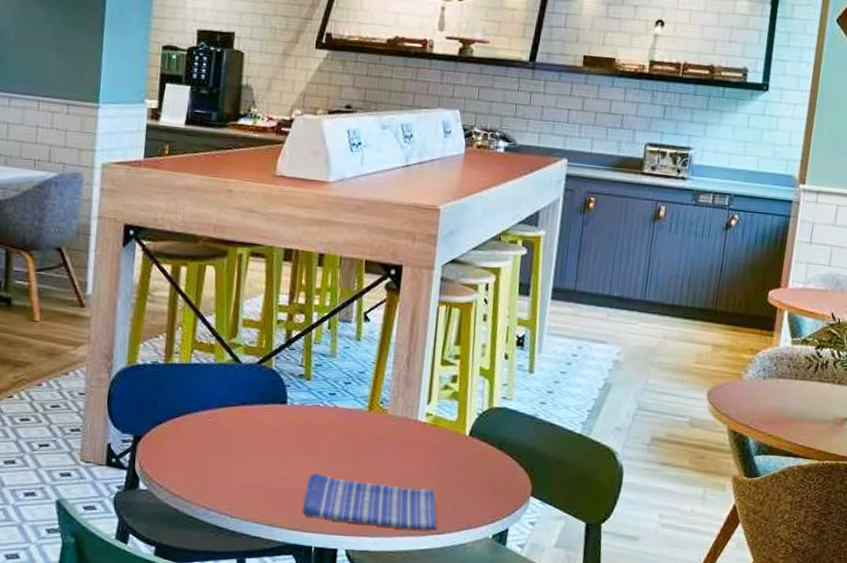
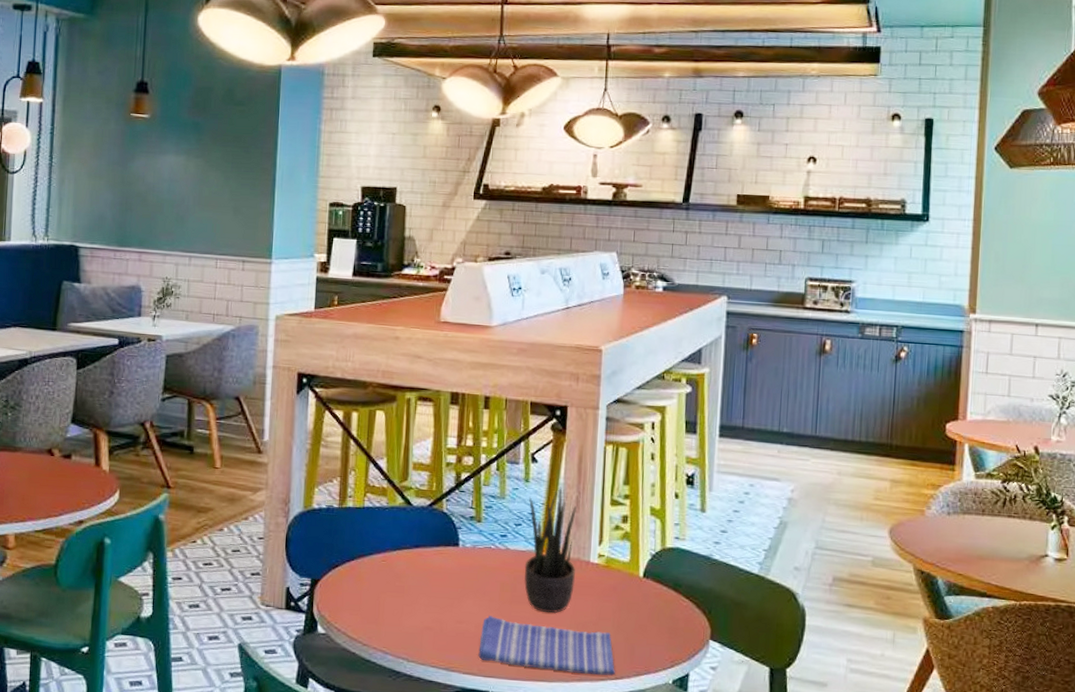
potted plant: none [351,346,407,471] -> present [523,487,577,614]

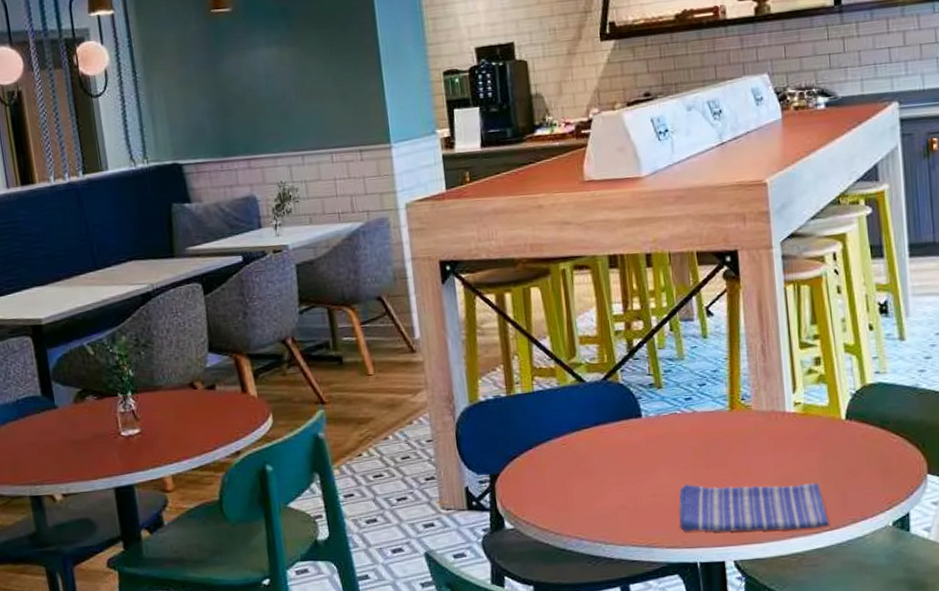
potted plant: present [523,487,577,614] -> none [710,337,773,472]

